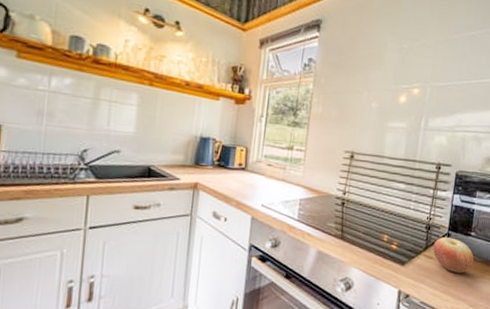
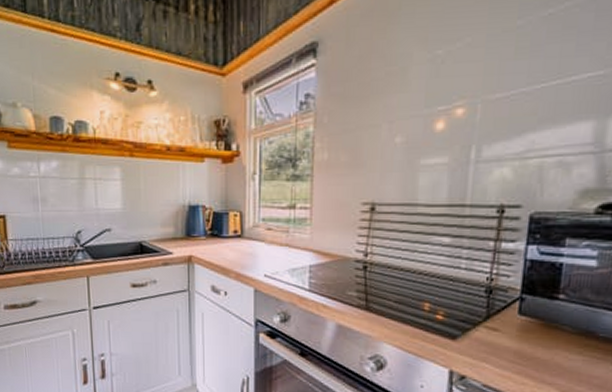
apple: present [433,237,474,273] -> none [498,303,565,349]

